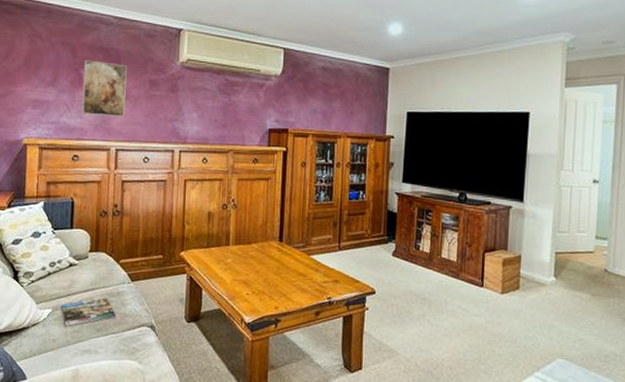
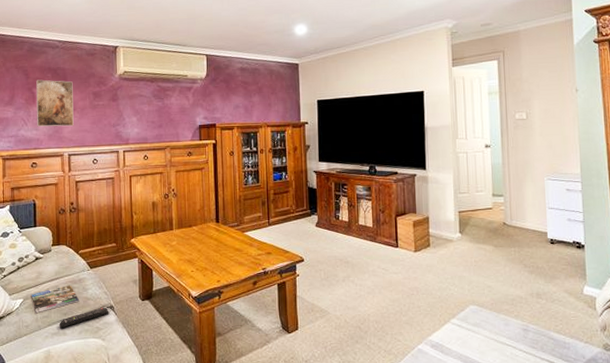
remote control: none [91,326,149,346] -> present [59,307,109,329]

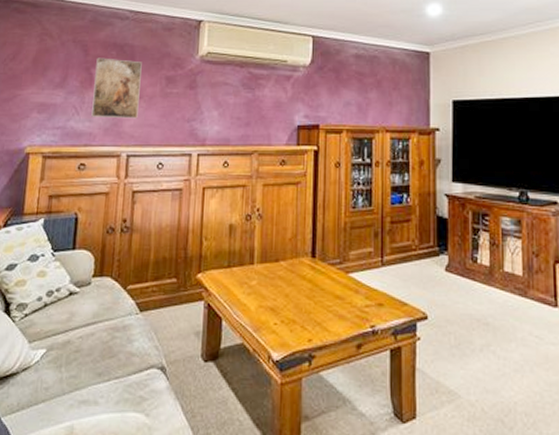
magazine: present [31,284,80,313] -> none [57,332,121,370]
remote control: present [59,307,109,329] -> none [90,367,159,395]

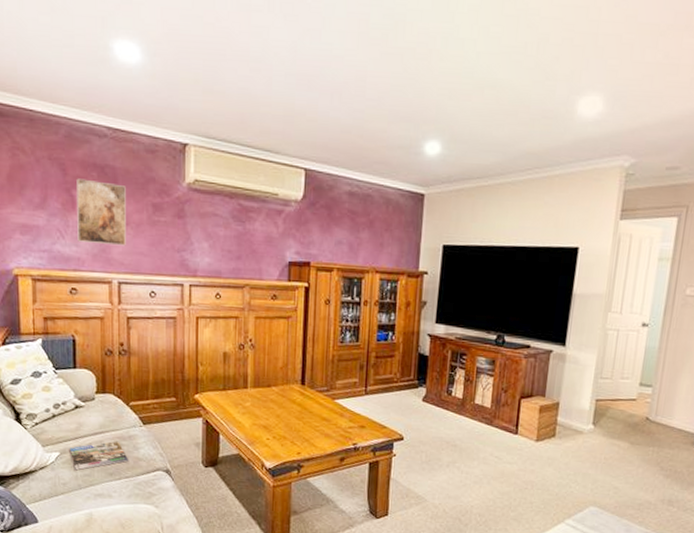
magazine: none [57,332,121,370] -> present [69,441,129,470]

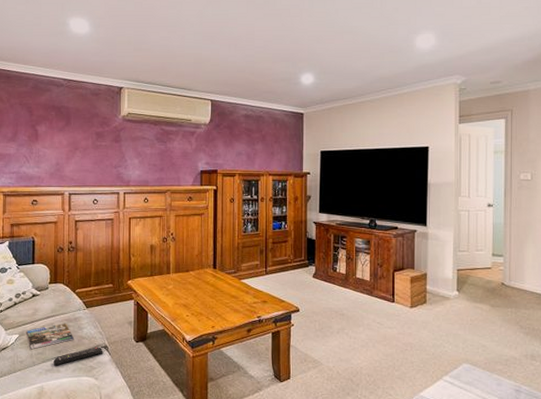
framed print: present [77,178,126,246] -> none [39,117,76,166]
remote control: none [103,470,165,490] -> present [53,346,103,366]

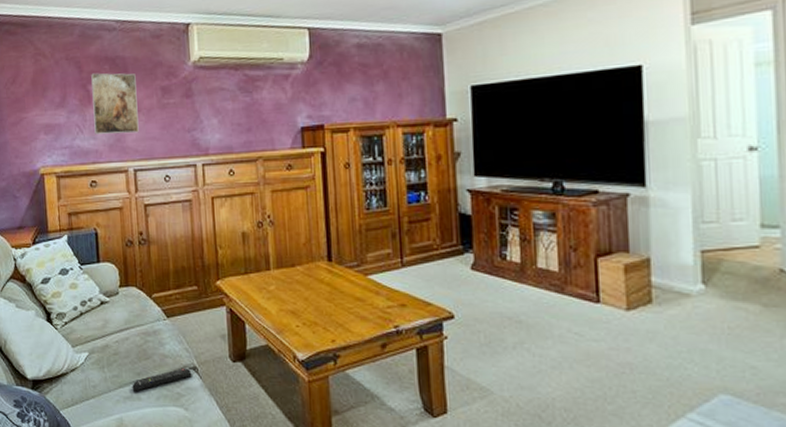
magazine: present [26,323,75,349] -> none [97,337,156,370]
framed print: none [39,117,76,166] -> present [91,73,139,134]

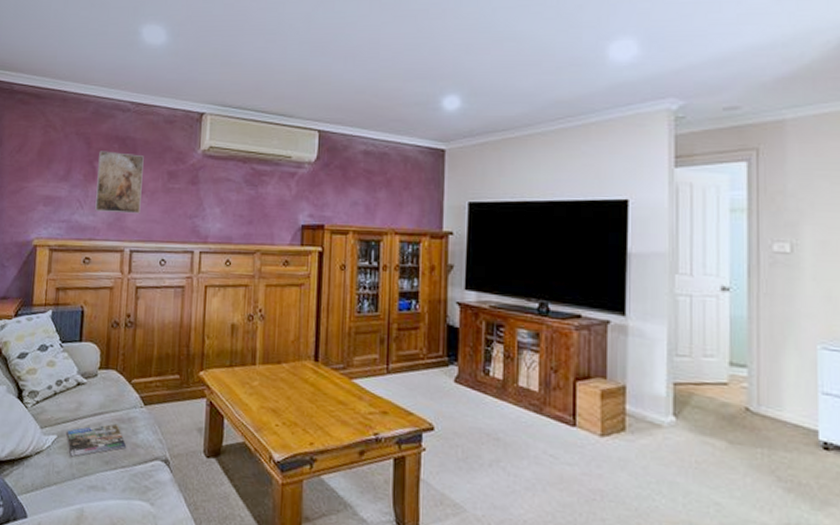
magazine: none [97,337,156,370] -> present [67,423,127,456]
remote control: present [132,367,192,392] -> none [98,459,163,482]

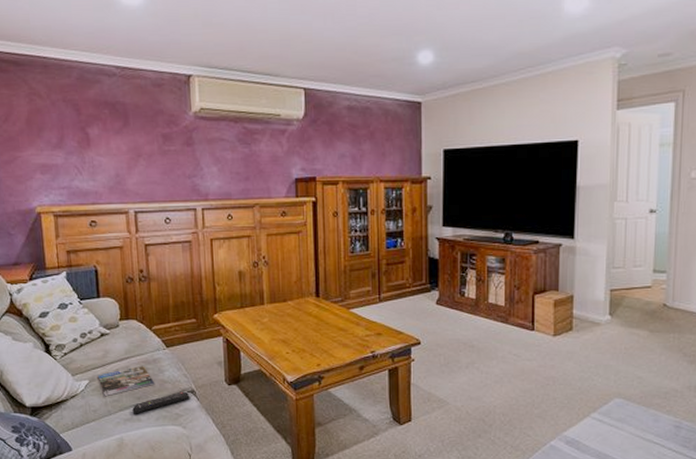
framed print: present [95,151,144,214] -> none [90,116,140,177]
remote control: none [98,459,163,482] -> present [132,391,190,414]

